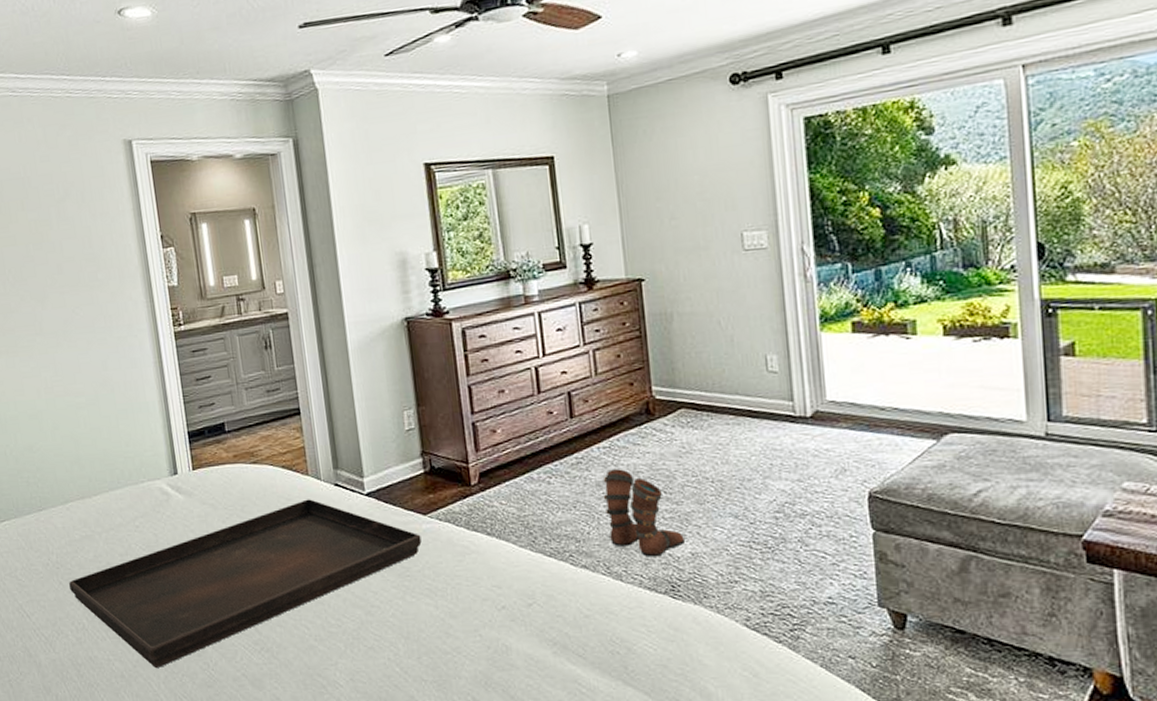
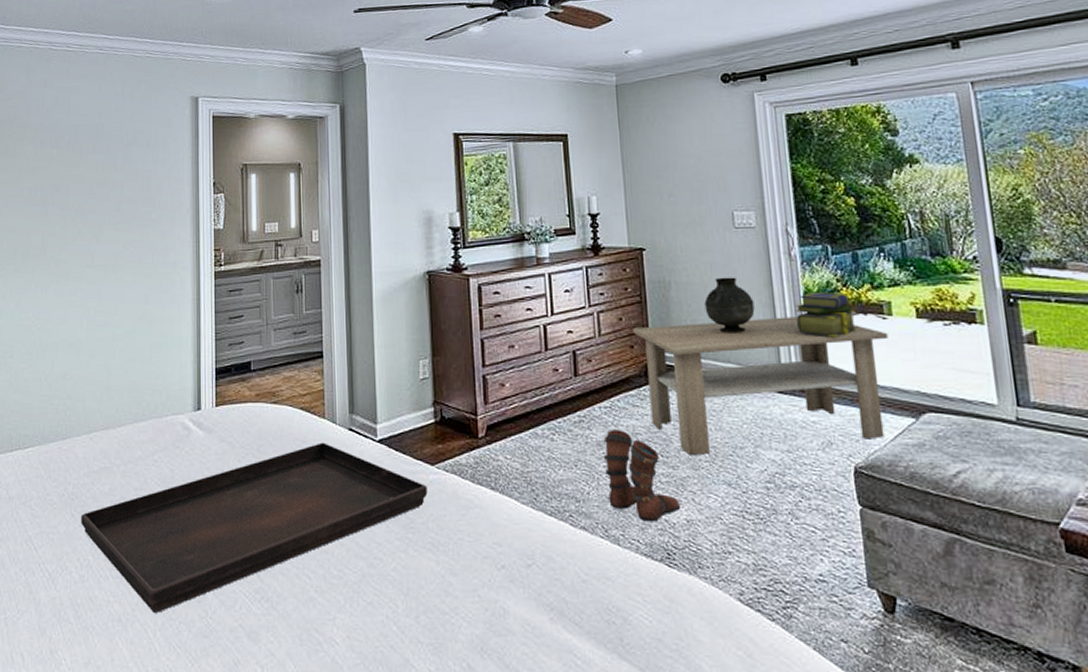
coffee table: none [632,342,912,490] -> present [632,317,889,455]
vase: none [710,304,766,365] -> present [704,277,755,334]
stack of books: none [810,314,878,362] -> present [795,291,858,338]

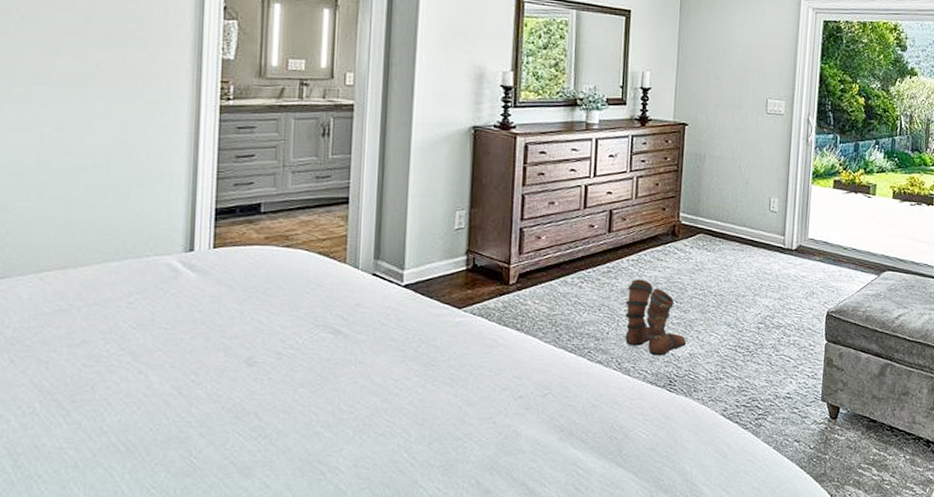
serving tray: present [81,442,428,613] -> none [24,286,452,456]
coffee table: present [632,317,889,455] -> none [666,191,870,301]
vase: present [704,277,755,334] -> none [731,154,773,203]
stack of books: present [795,291,858,338] -> none [803,172,850,210]

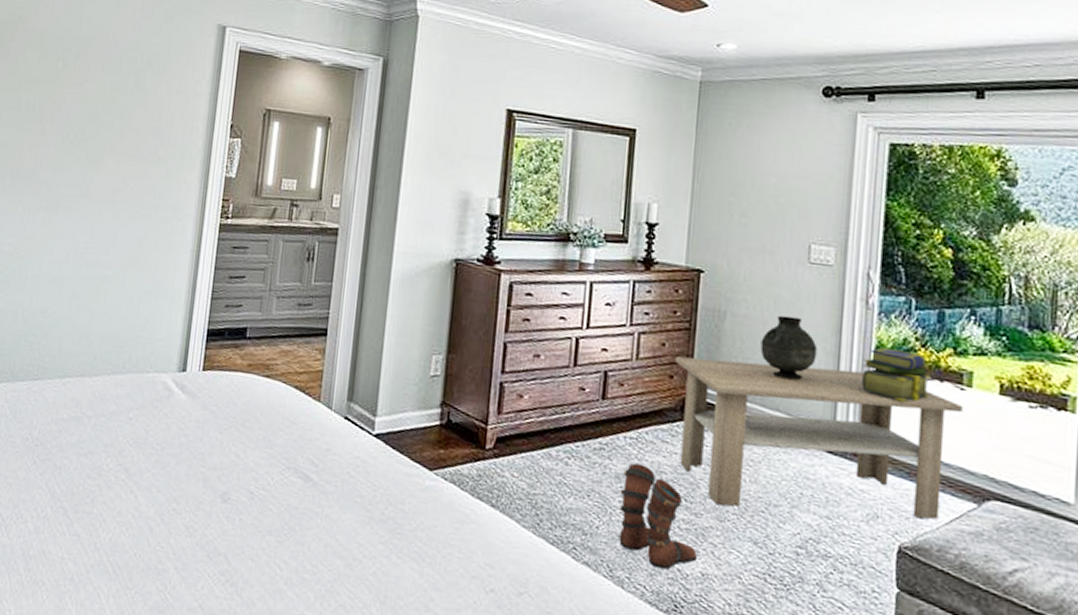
coffee table: none [666,191,870,301] -> present [675,356,964,520]
vase: none [731,154,773,203] -> present [760,315,817,381]
stack of books: none [803,172,850,210] -> present [862,347,931,402]

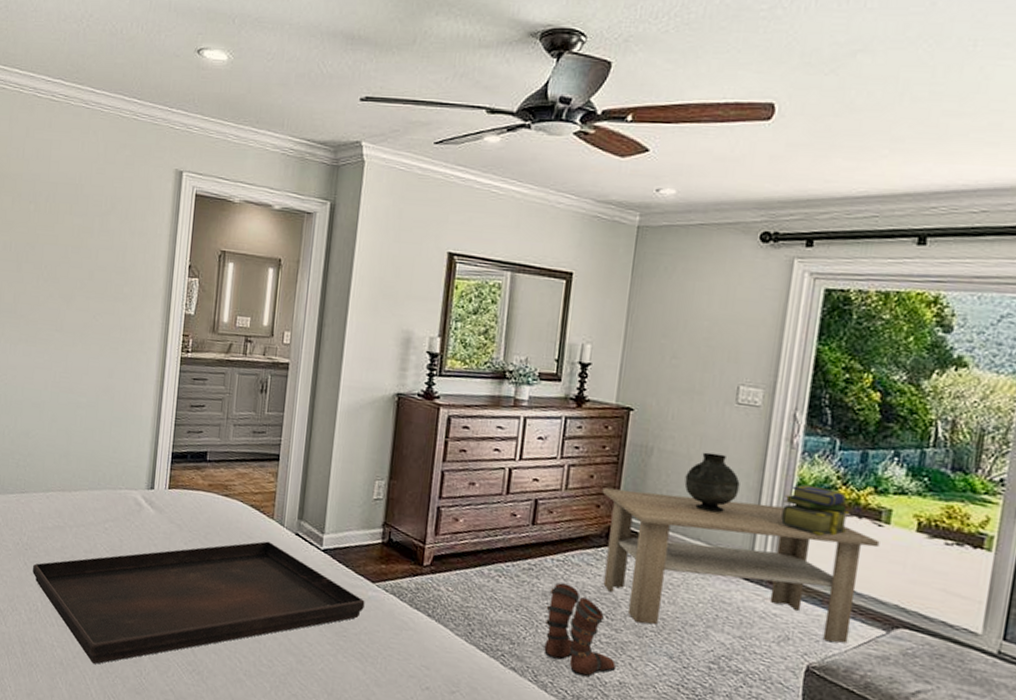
serving tray: none [43,427,422,579] -> present [33,541,365,664]

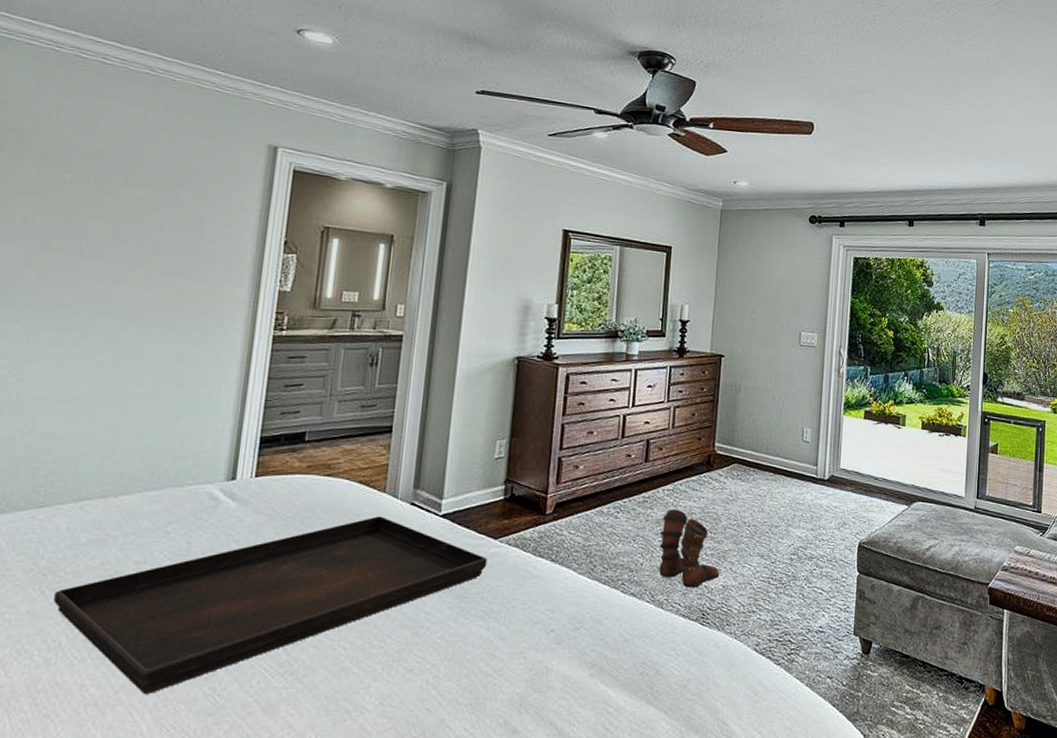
coffee table: present [602,488,880,644] -> none [702,421,900,532]
vase: present [684,452,740,513] -> none [765,385,805,433]
stack of books: present [781,484,850,536] -> none [835,403,880,441]

